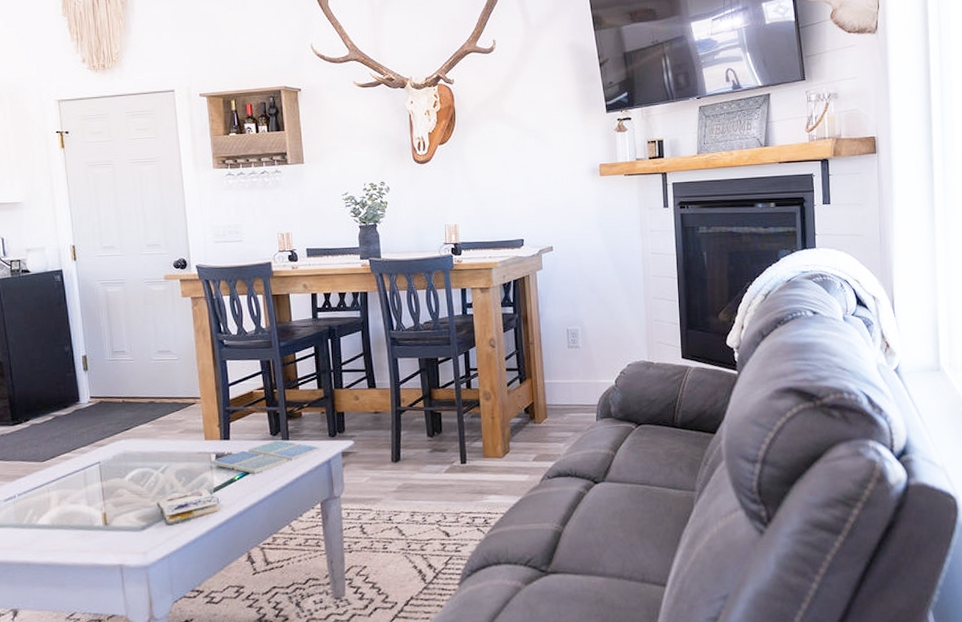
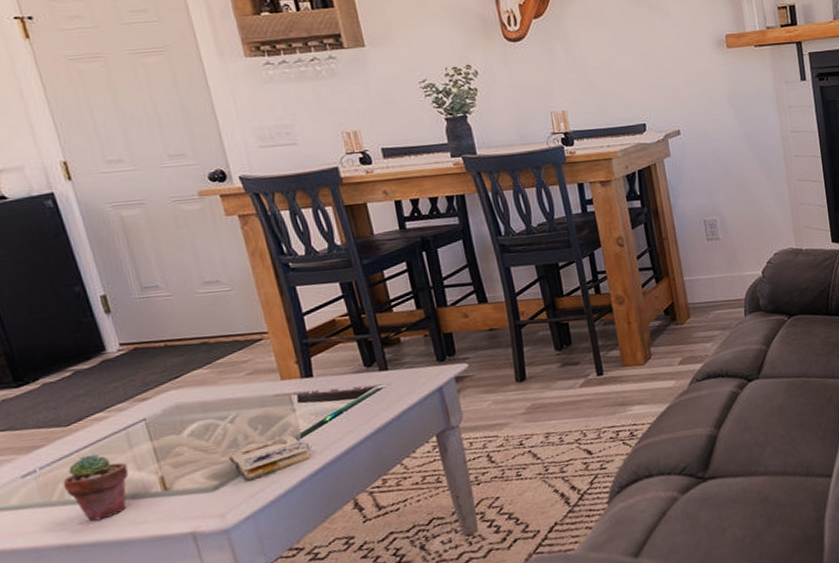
potted succulent: none [33,487,81,545] -> present [63,454,129,521]
drink coaster: present [210,440,322,474] -> none [291,371,430,412]

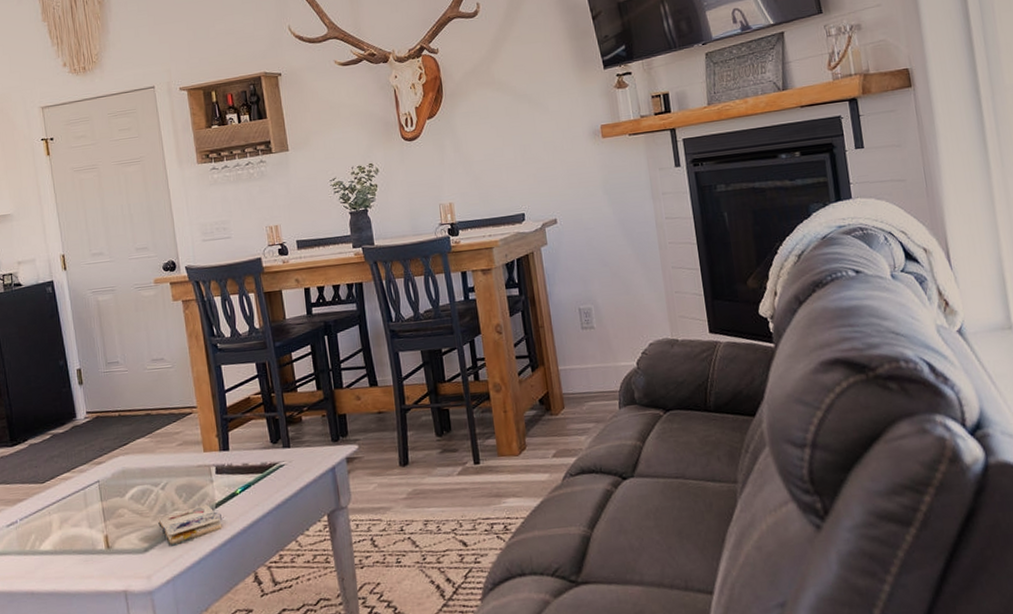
potted succulent: present [63,454,129,521] -> none [35,510,82,572]

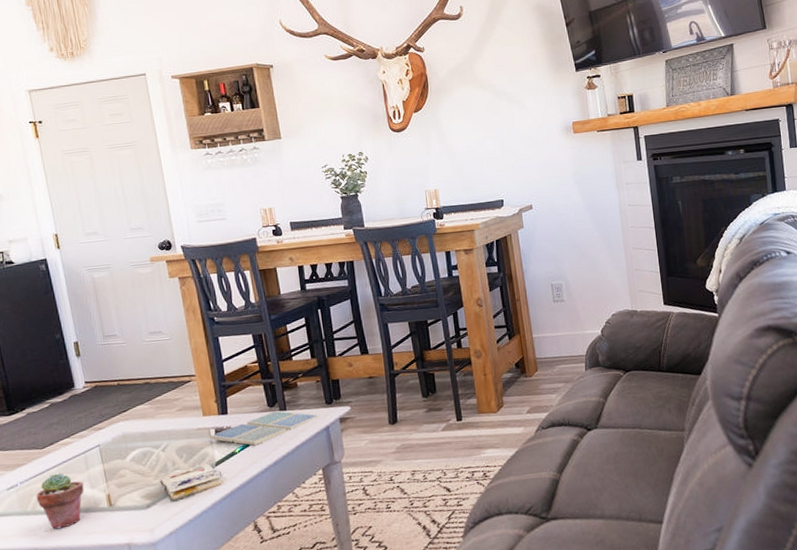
potted succulent: none [35,510,82,572] -> present [36,473,84,529]
drink coaster: none [210,448,325,486] -> present [210,411,320,446]

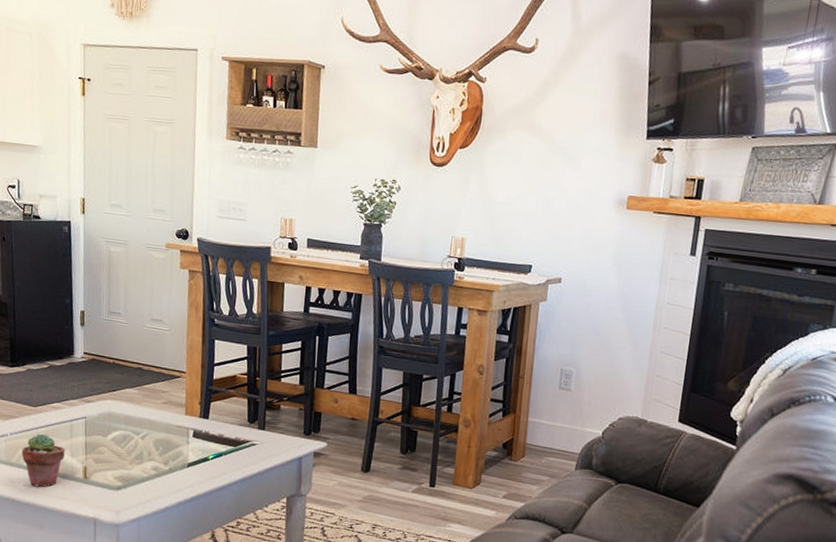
paperback book: present [159,463,224,502] -> none [133,461,193,491]
drink coaster: present [210,411,320,446] -> none [187,428,295,457]

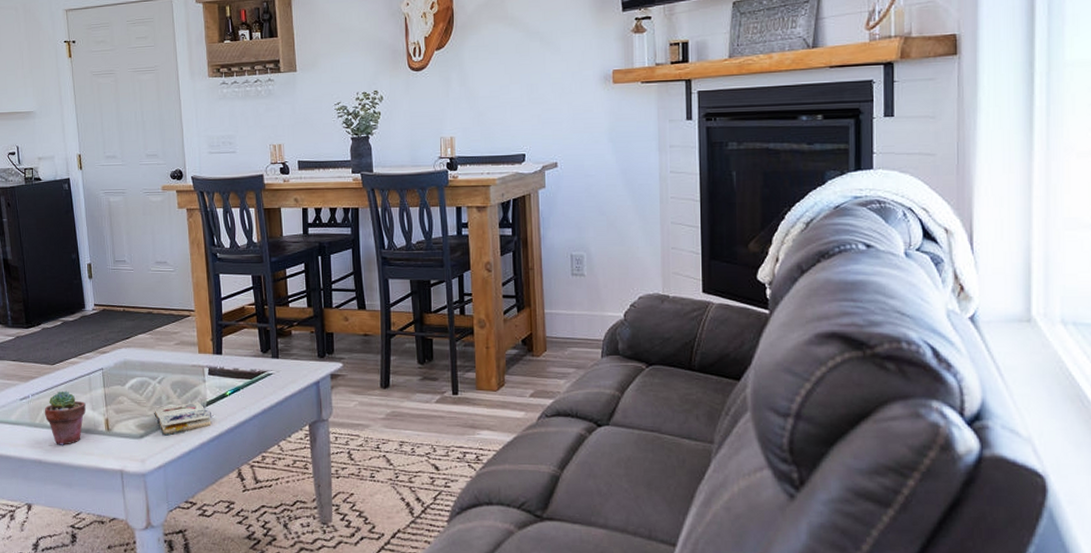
paperback book: none [133,461,193,491] -> present [154,402,214,436]

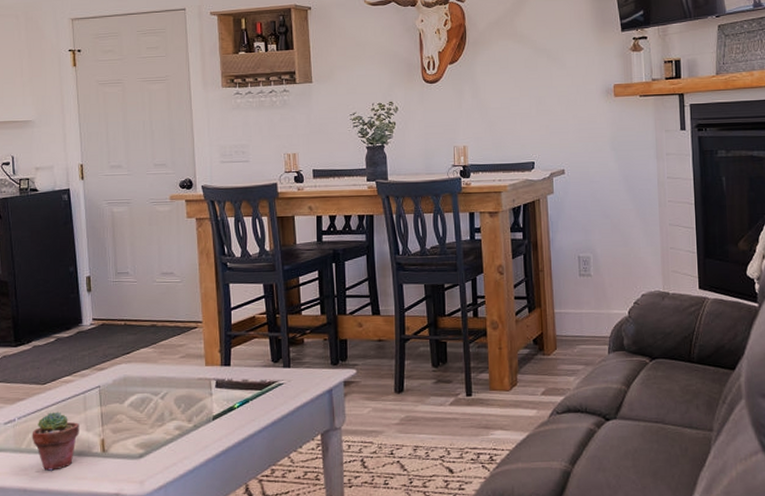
paperback book: present [154,402,214,436] -> none [155,416,220,454]

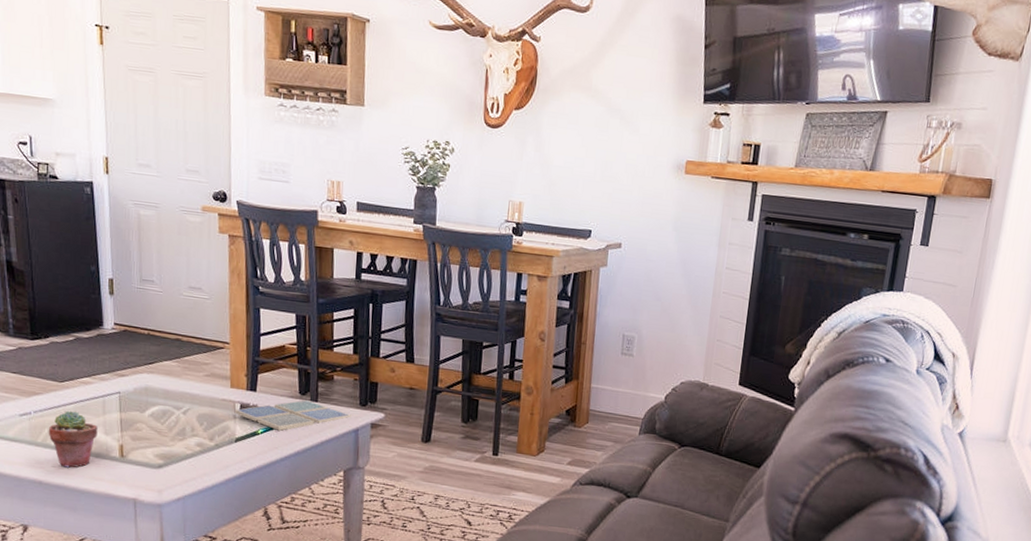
drink coaster: none [210,367,324,402] -> present [234,400,351,431]

